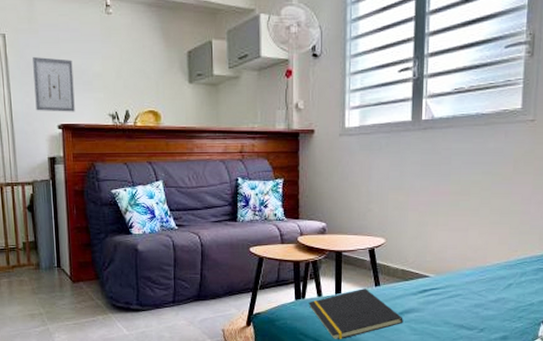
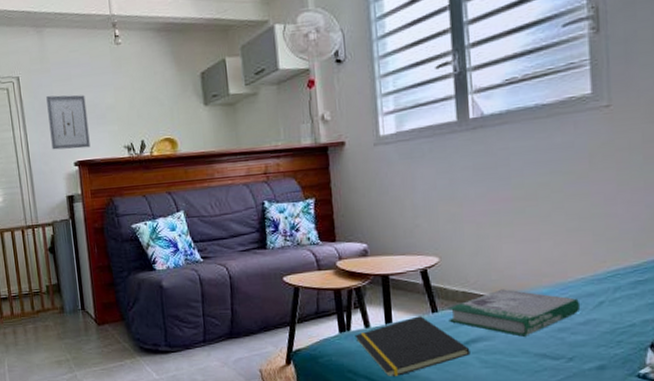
book: none [388,269,494,310] -> present [448,289,581,337]

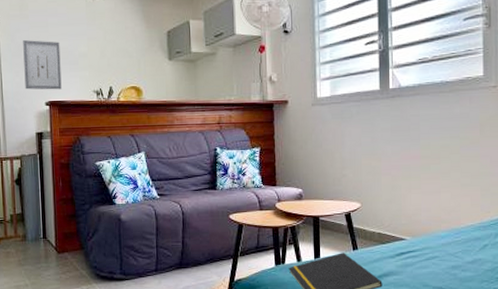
book: present [448,289,581,337] -> none [366,232,470,272]

